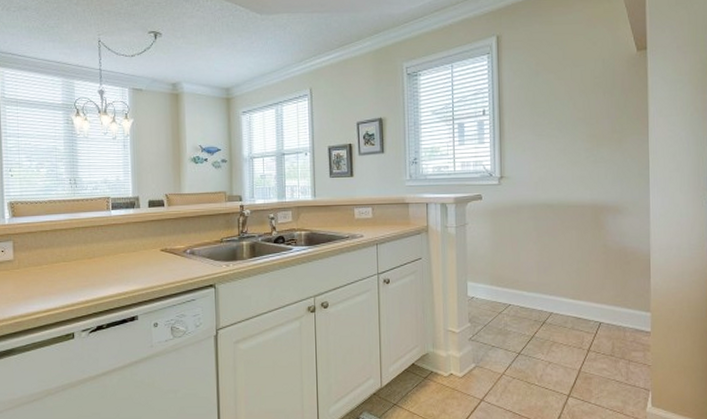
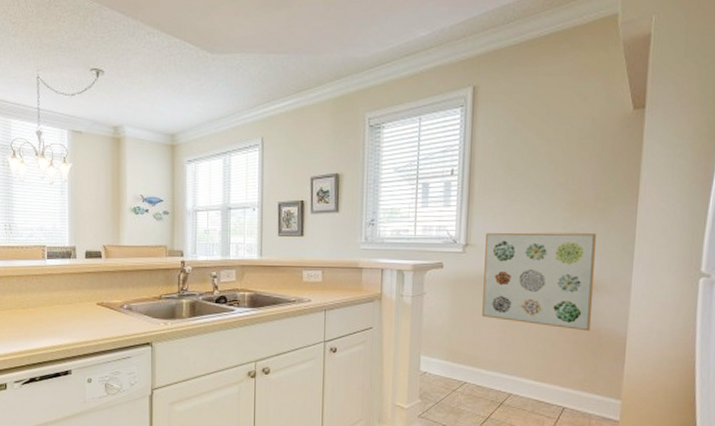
wall art: none [518,162,618,251] -> present [482,232,597,331]

